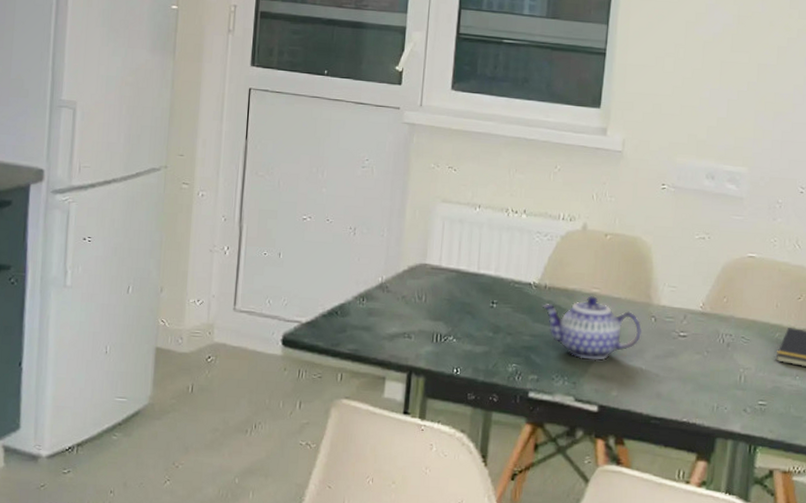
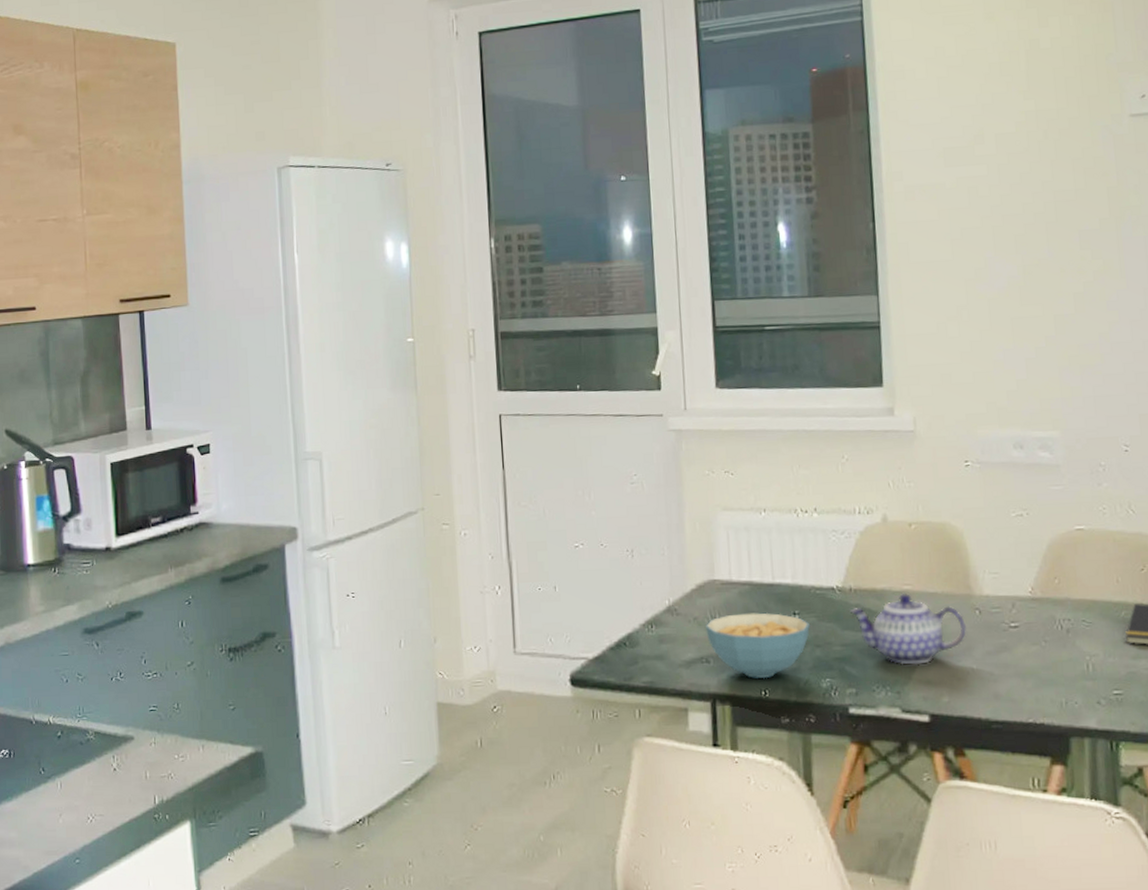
cereal bowl: none [412,297,505,358] -> present [706,613,810,679]

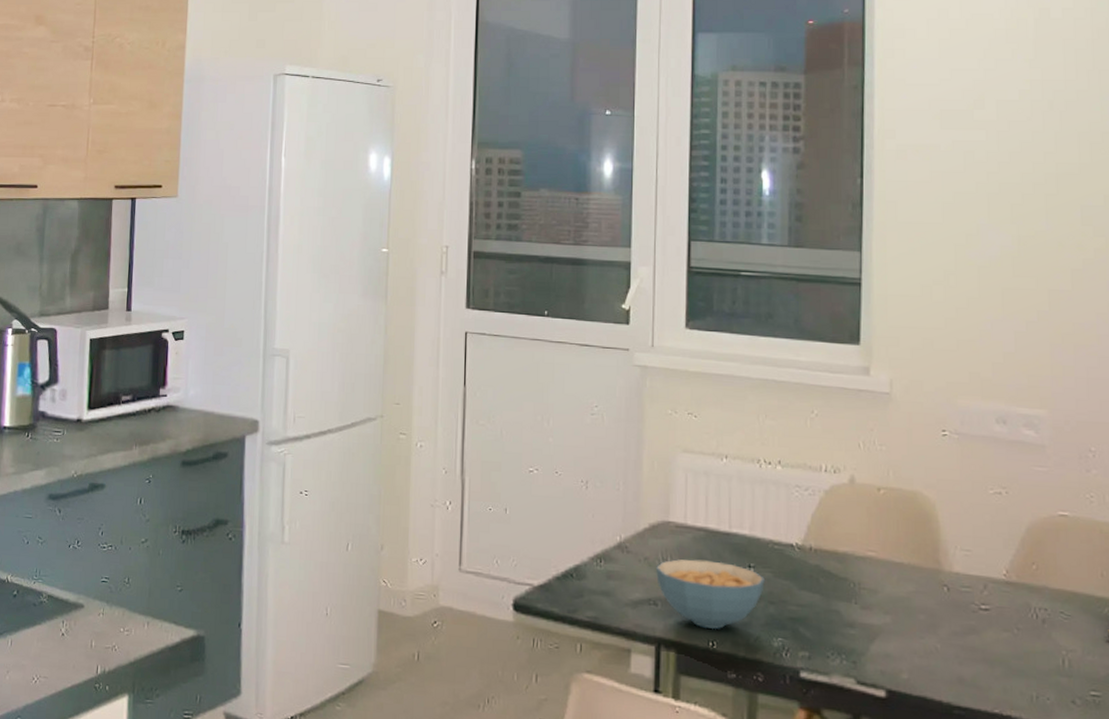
teapot: present [849,592,967,665] -> none [808,559,933,637]

